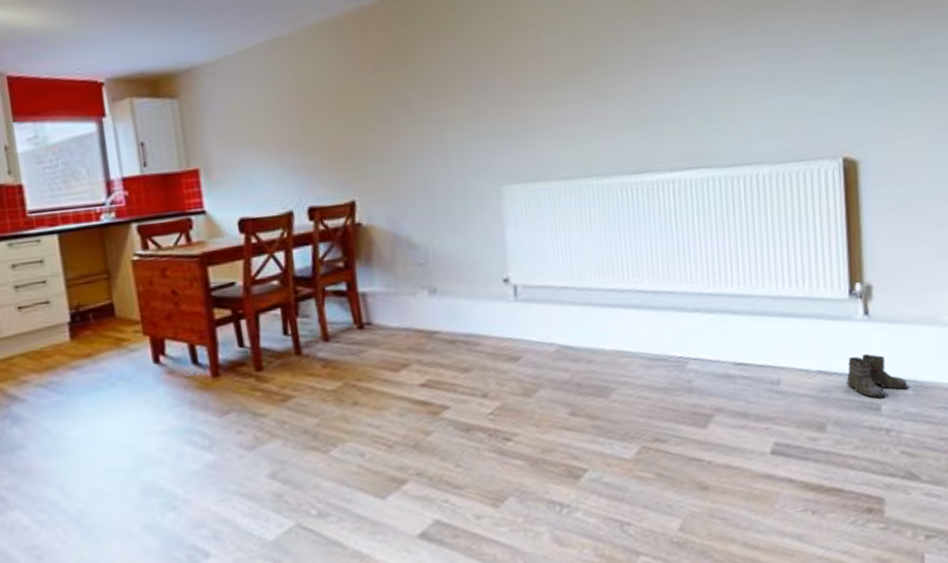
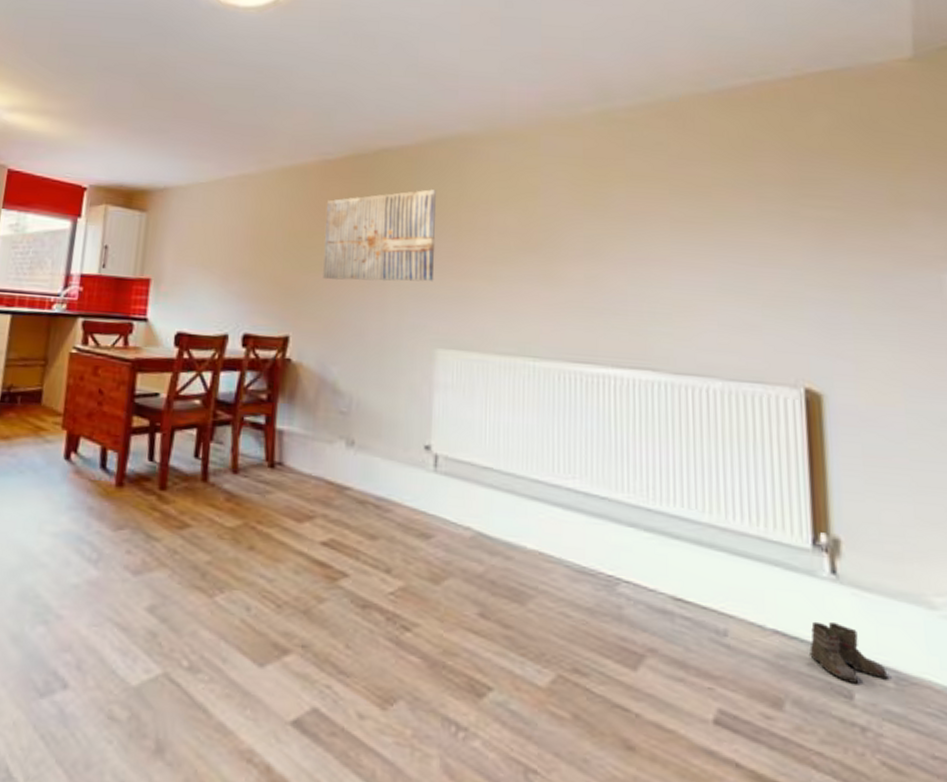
wall art: none [370,21,492,136] -> present [323,189,437,282]

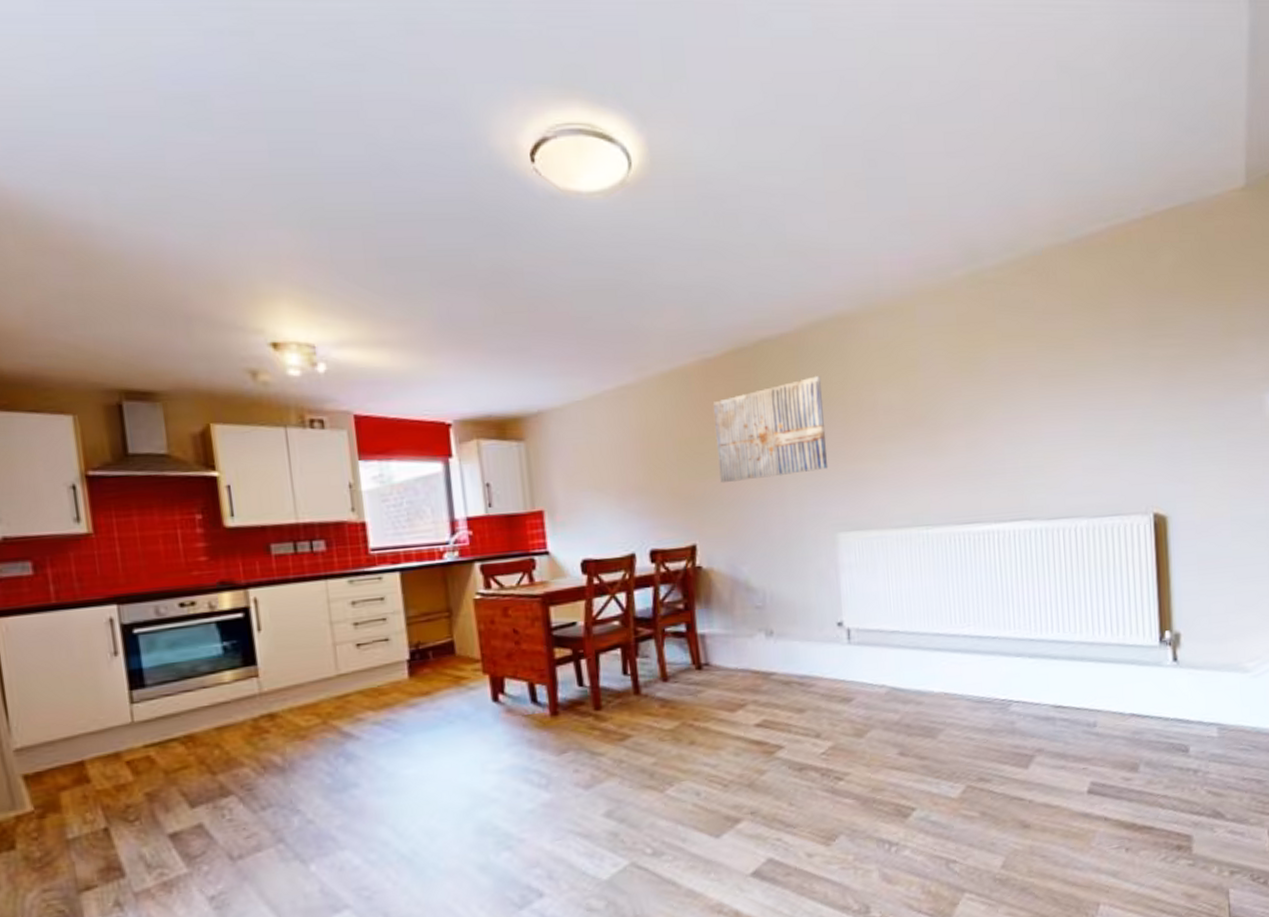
boots: present [807,621,888,684] -> none [1156,698,1213,741]

